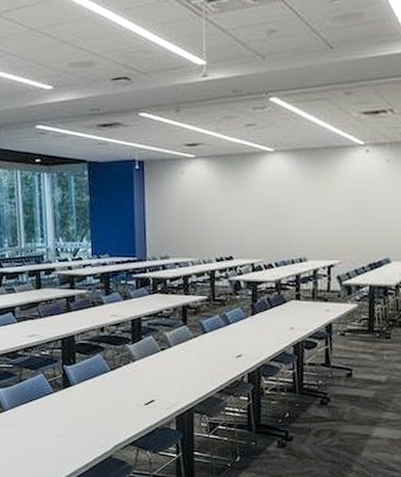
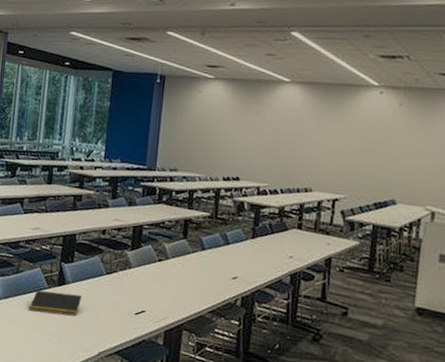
notepad: none [37,395,90,416] -> present [29,290,82,316]

